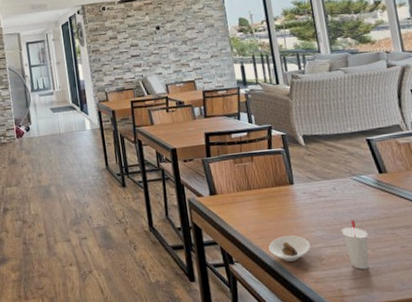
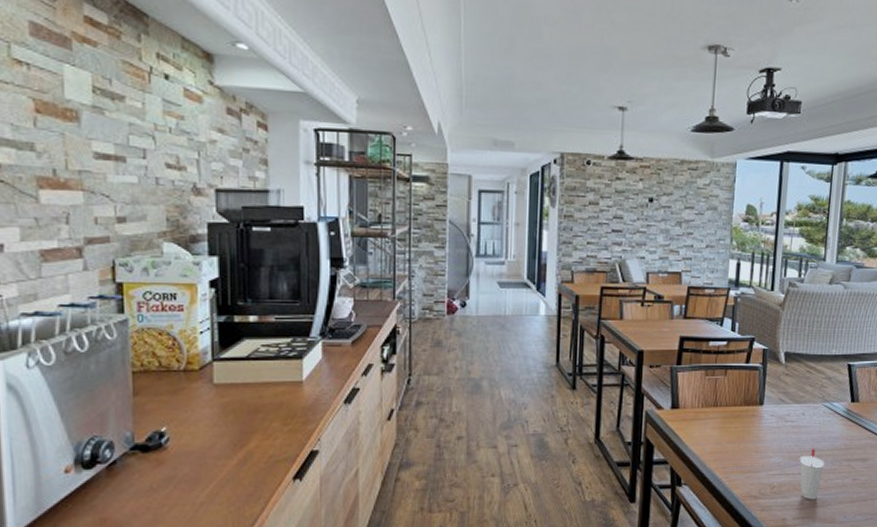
saucer: present [268,235,310,262] -> none [722,459,765,487]

